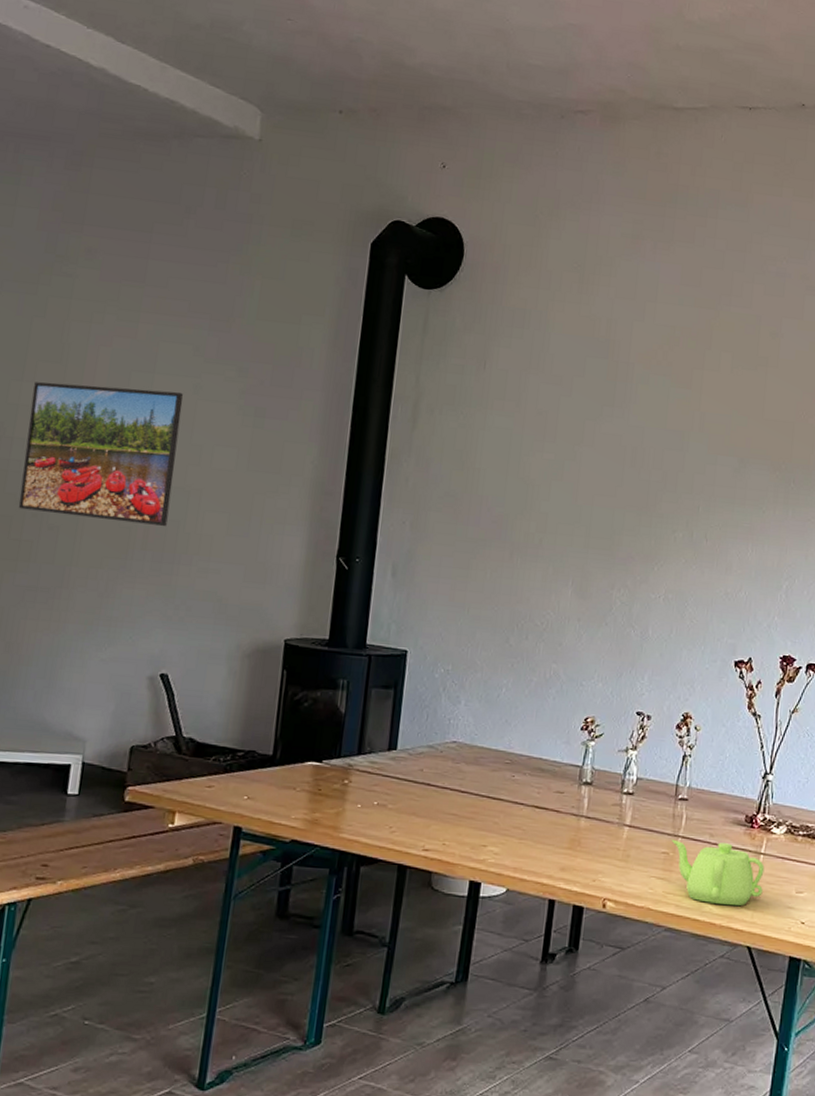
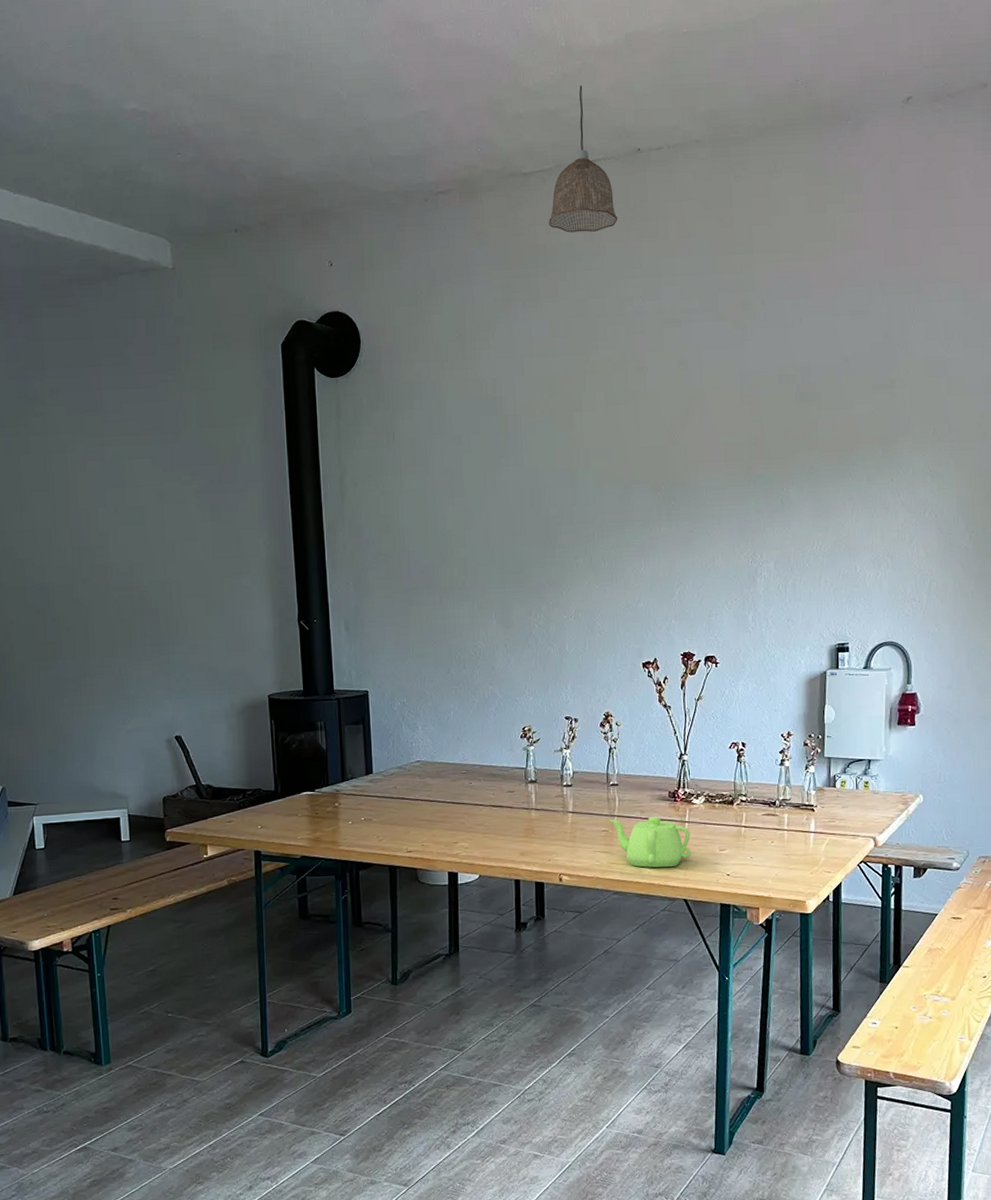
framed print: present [18,382,183,527] -> none [32,501,158,617]
pendant lamp: none [694,28,772,182] -> present [548,85,618,233]

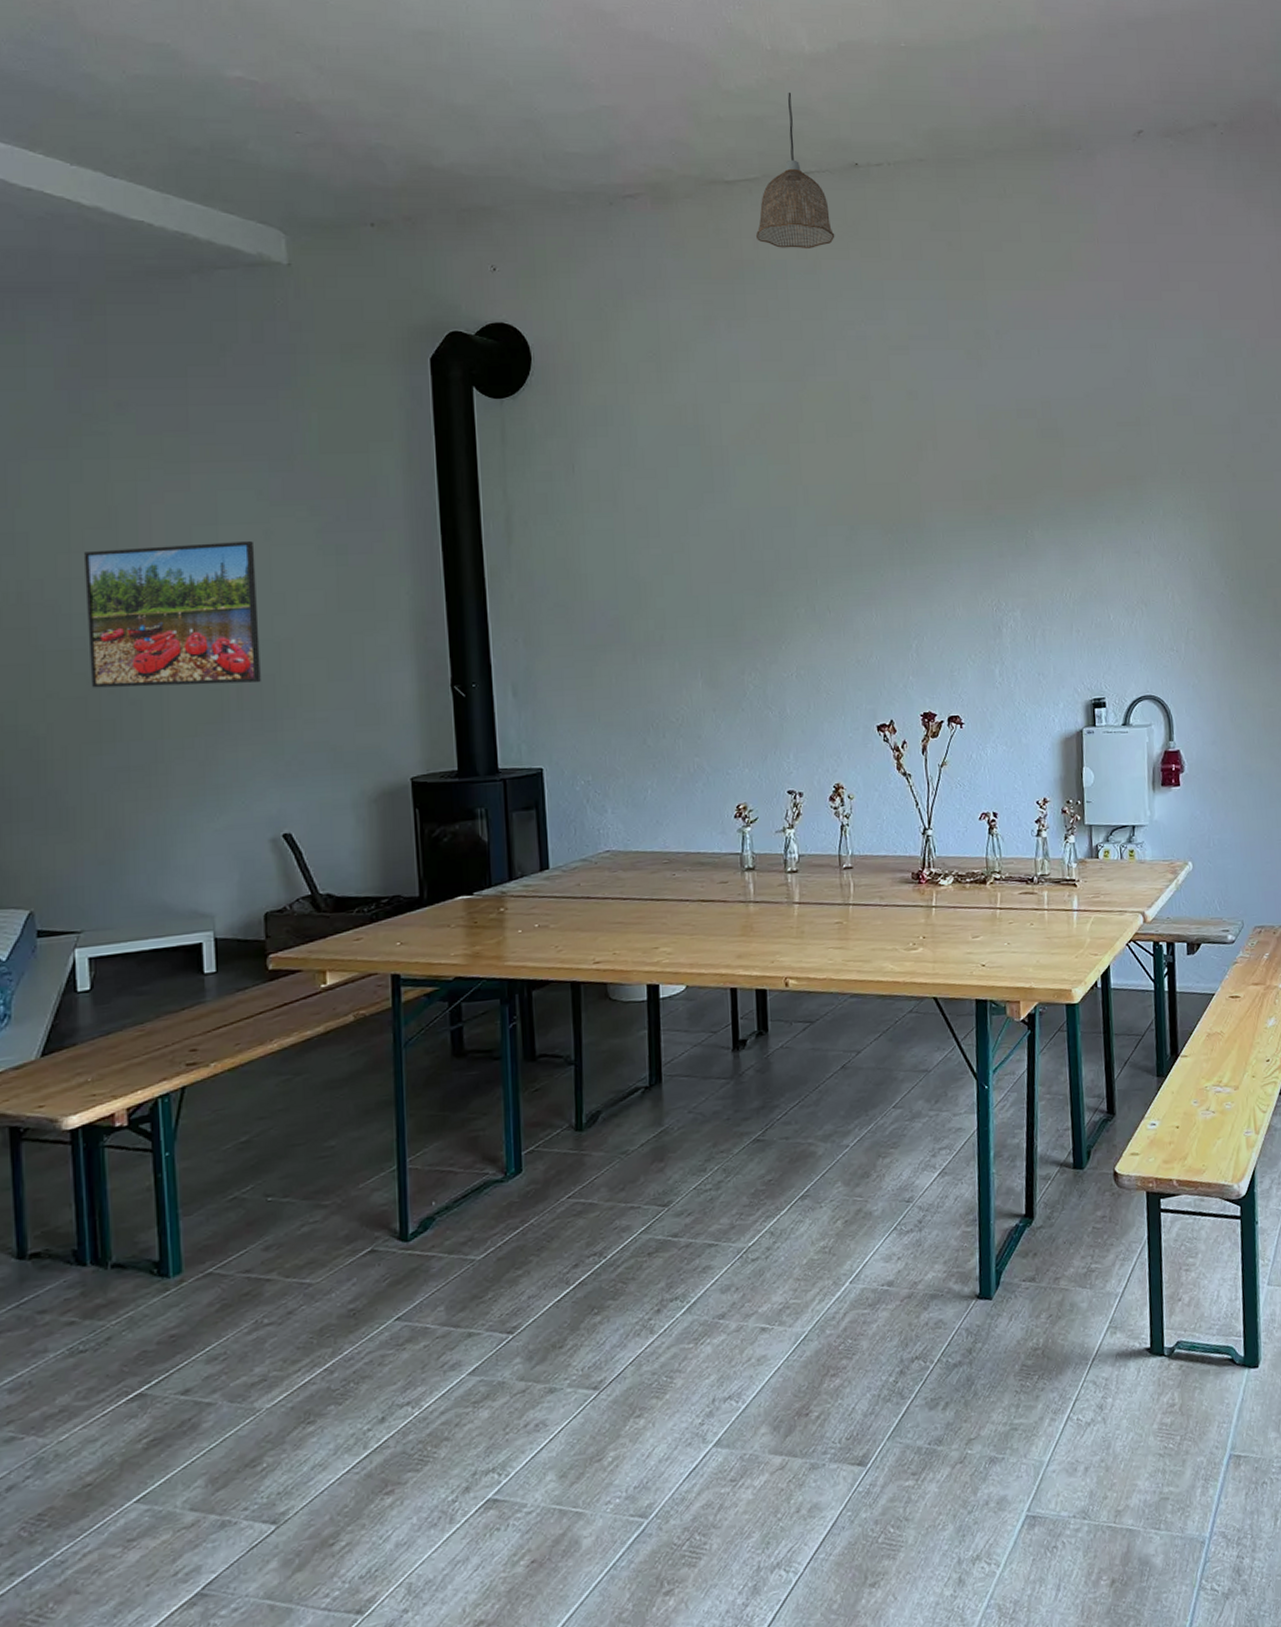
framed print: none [32,501,158,617] -> present [84,541,261,688]
teapot: present [609,817,691,868] -> none [842,902,940,964]

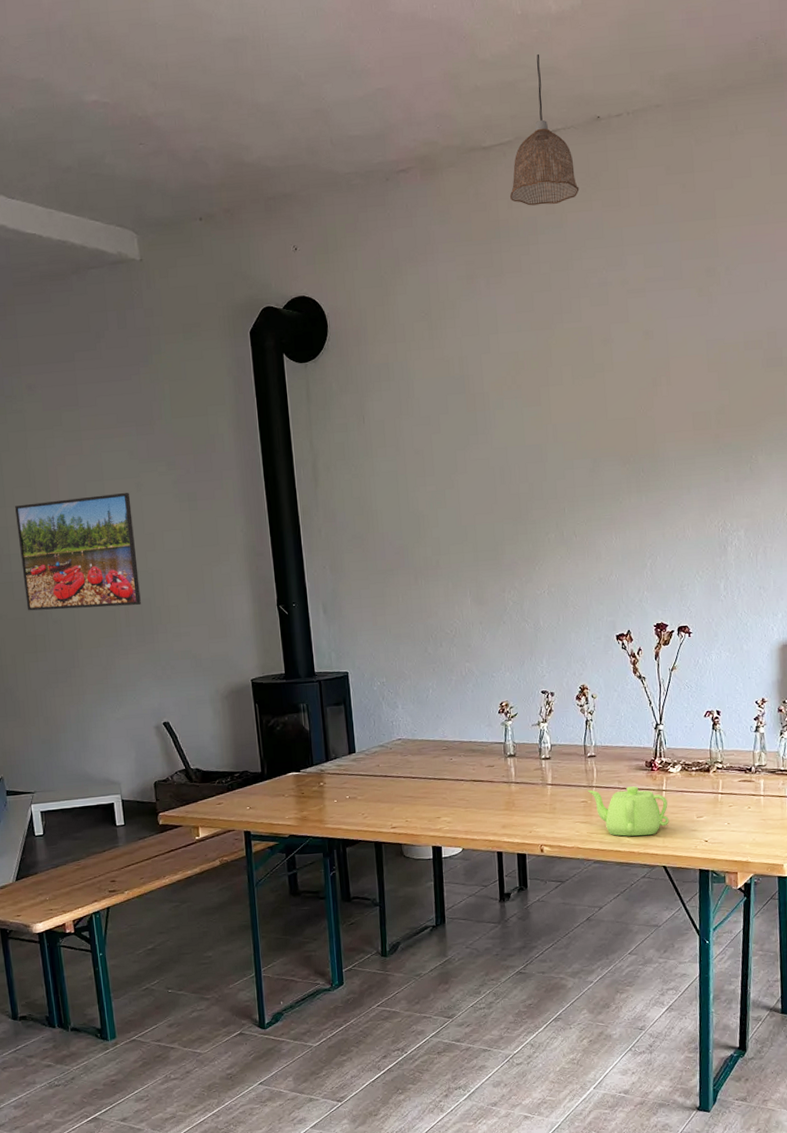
teapot: none [842,902,940,964] -> present [587,786,669,837]

